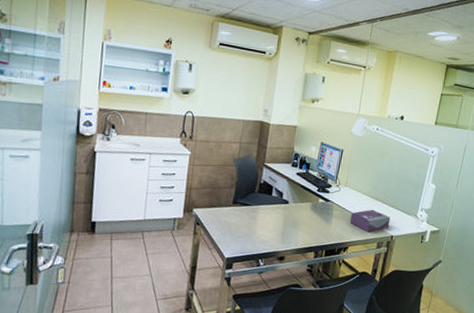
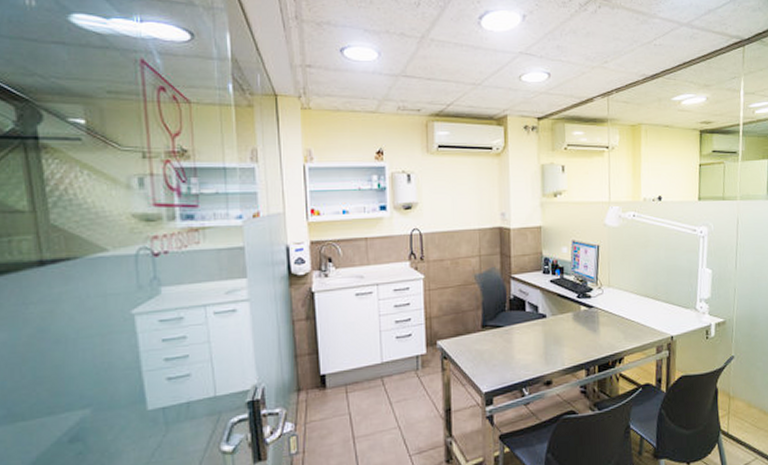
tissue box: present [349,209,391,233] -> none [620,309,667,337]

